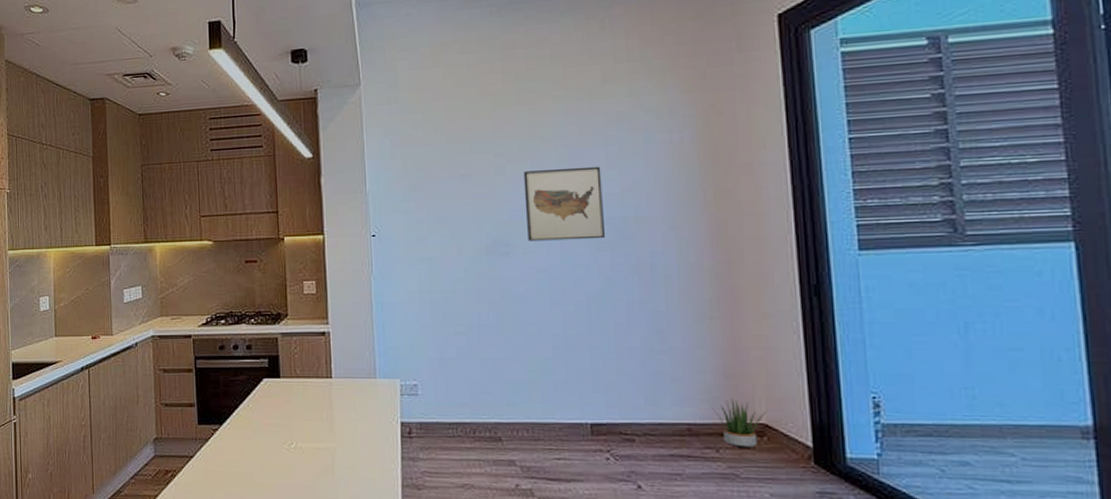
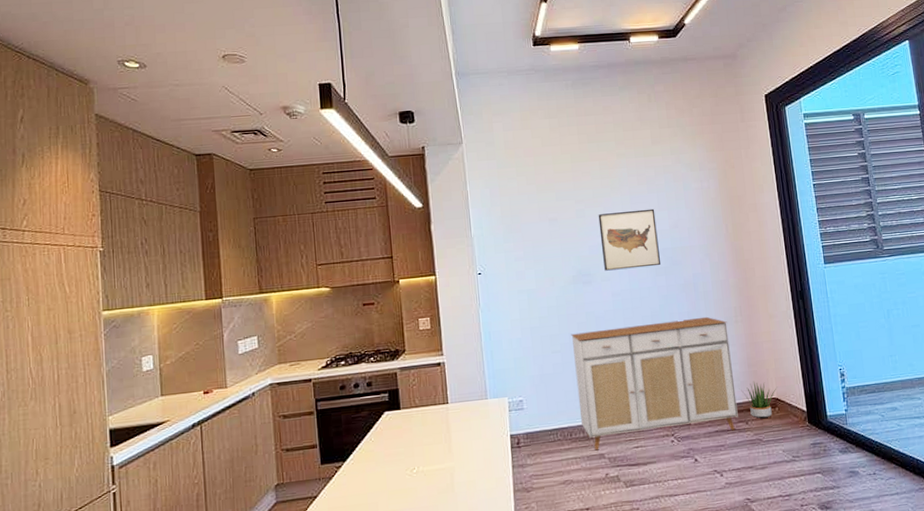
sideboard: none [480,308,705,458] -> present [571,316,738,451]

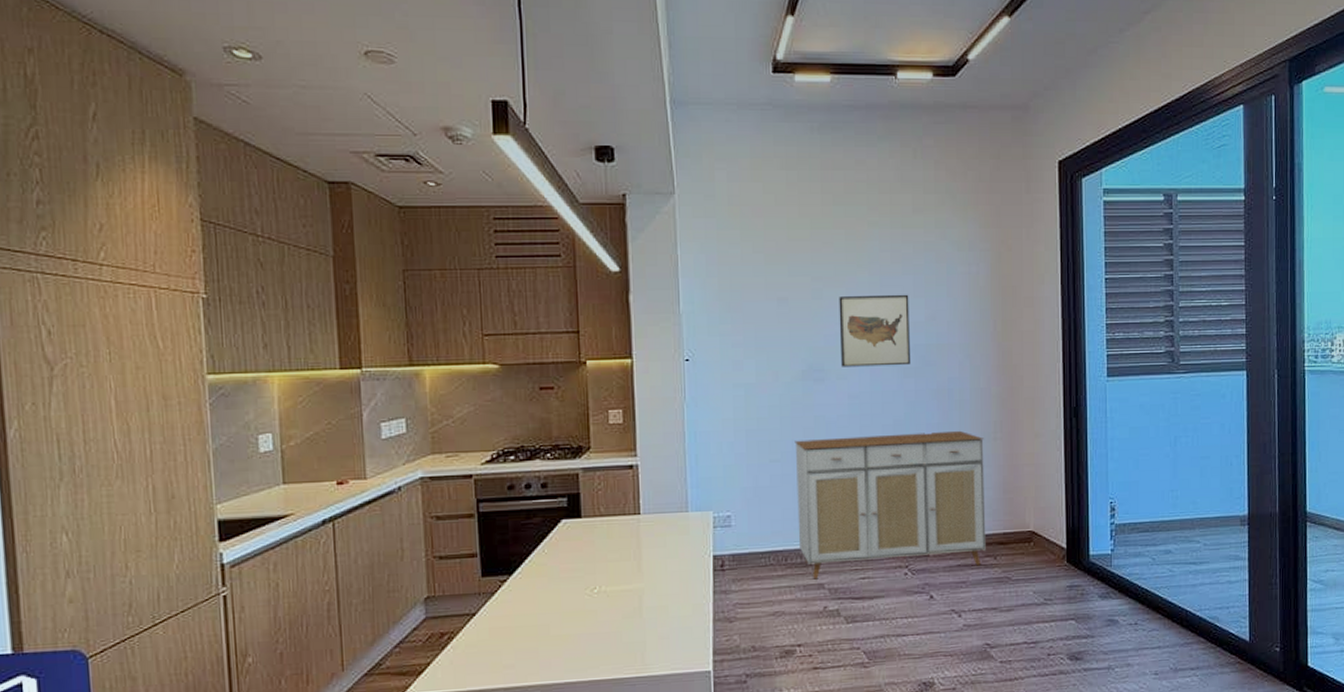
potted plant: present [741,381,777,419] -> none [992,510,1035,554]

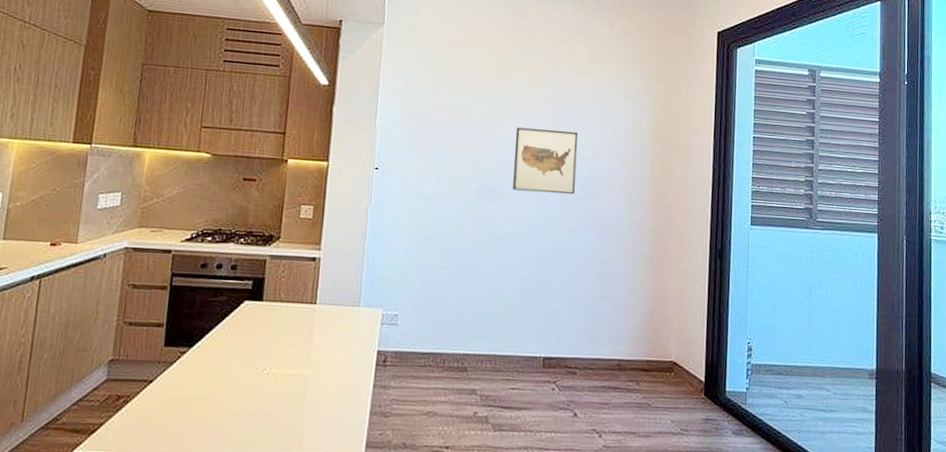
sideboard: present [794,430,986,579] -> none [457,251,635,390]

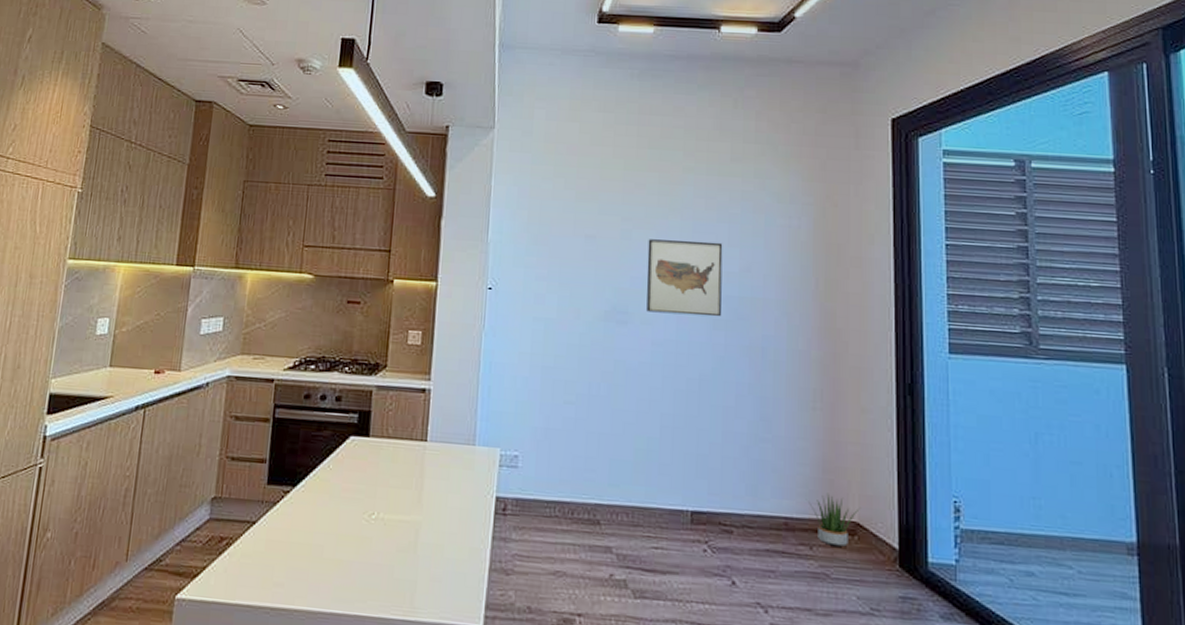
potted plant: none [637,338,677,382] -> present [809,493,860,548]

